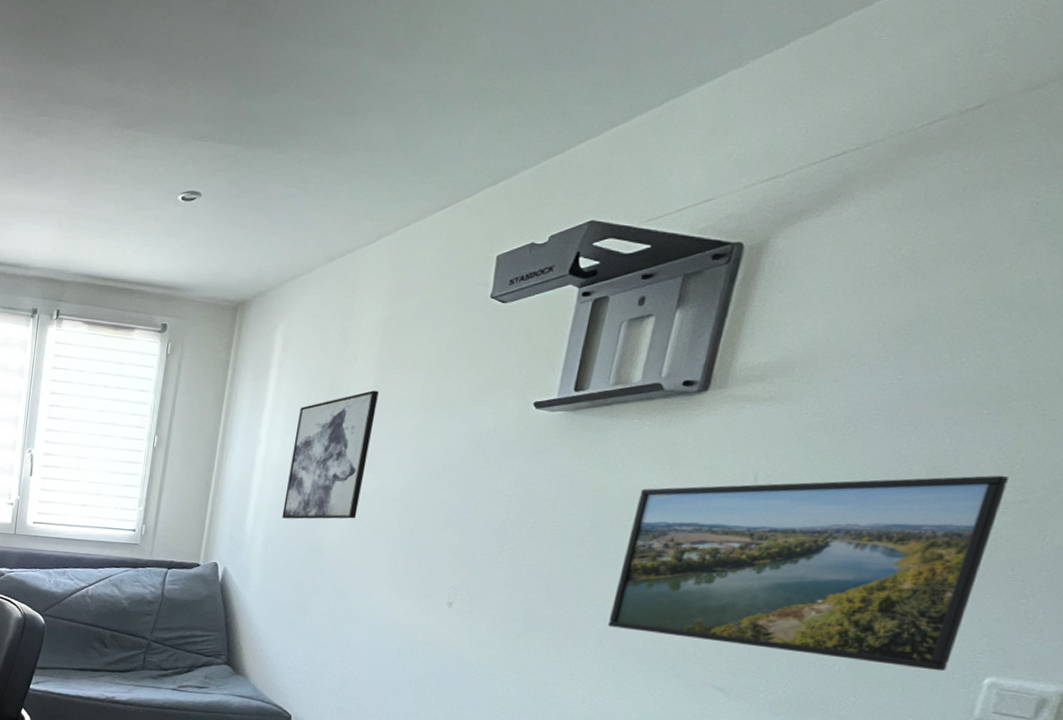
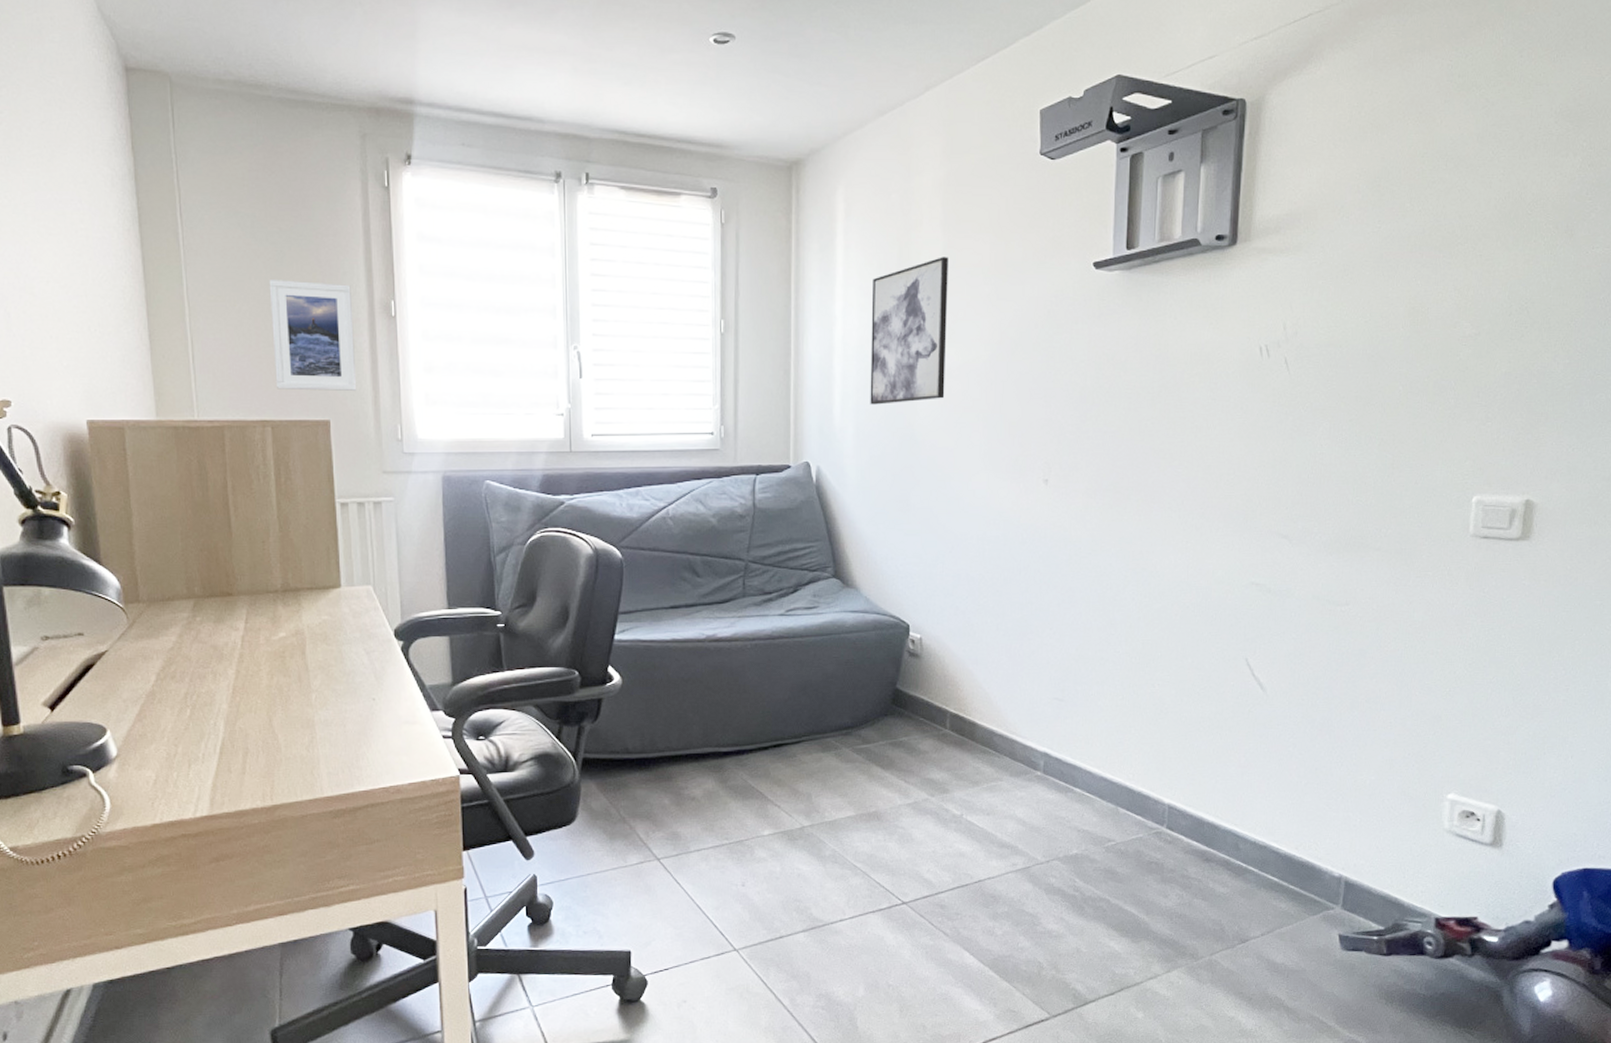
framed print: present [608,475,1009,672] -> none [1187,311,1465,495]

